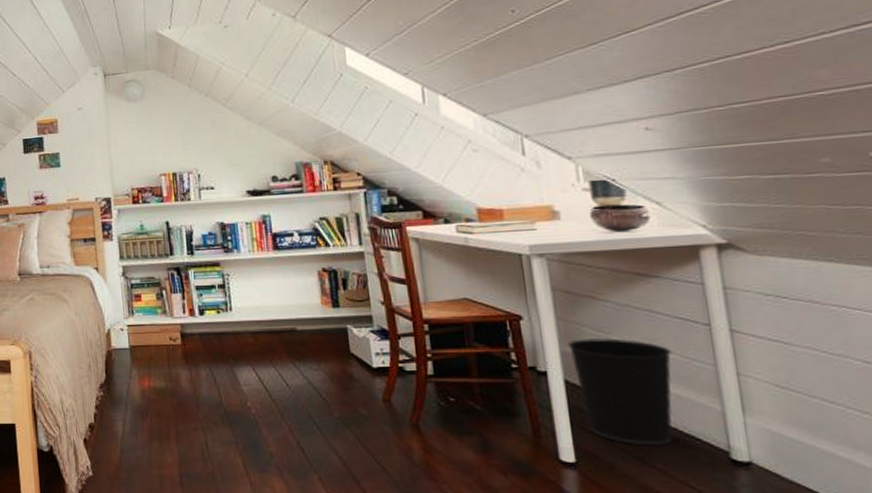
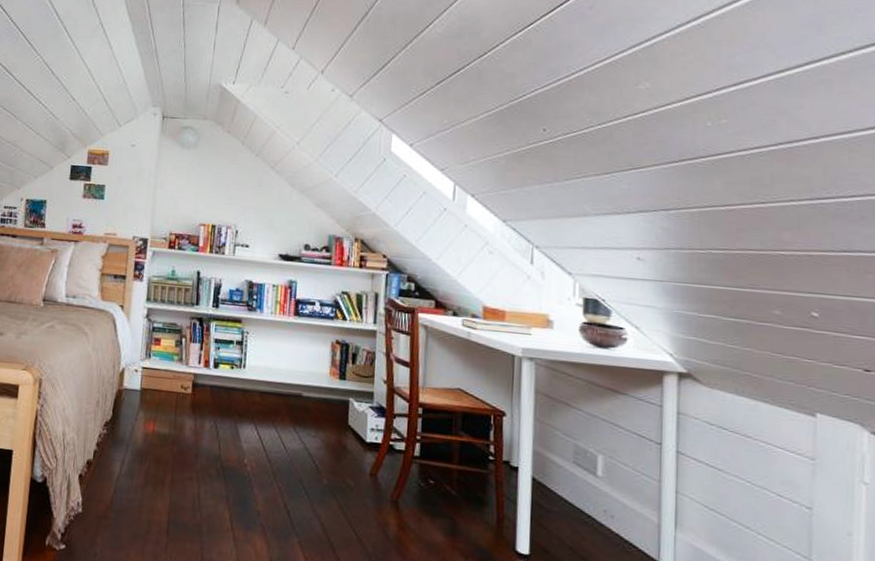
wastebasket: present [567,338,673,446] -> none [540,441,626,549]

